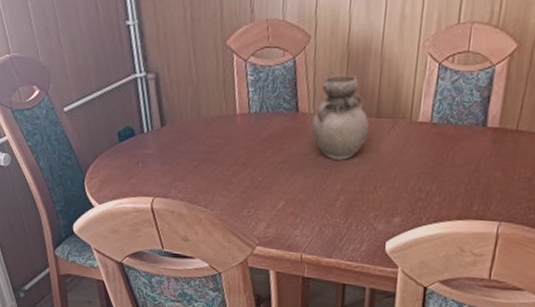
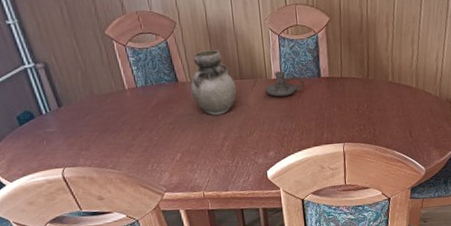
candle holder: none [405,112,462,148] -> present [265,71,305,97]

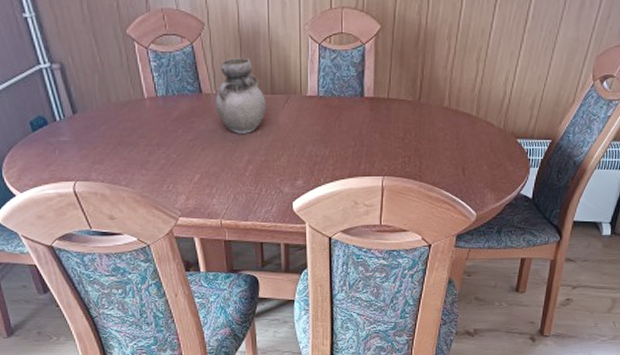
candle holder: present [265,71,305,97] -> none [298,87,344,118]

